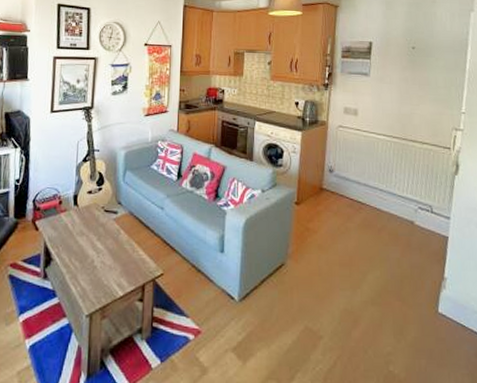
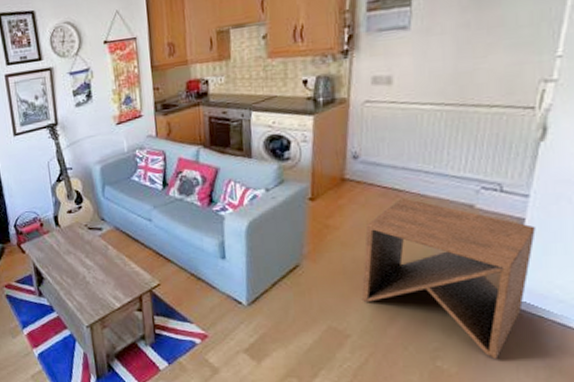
side table: none [332,210,456,365] -> present [361,197,536,359]

